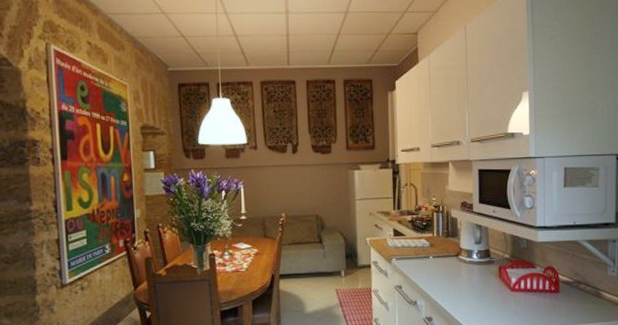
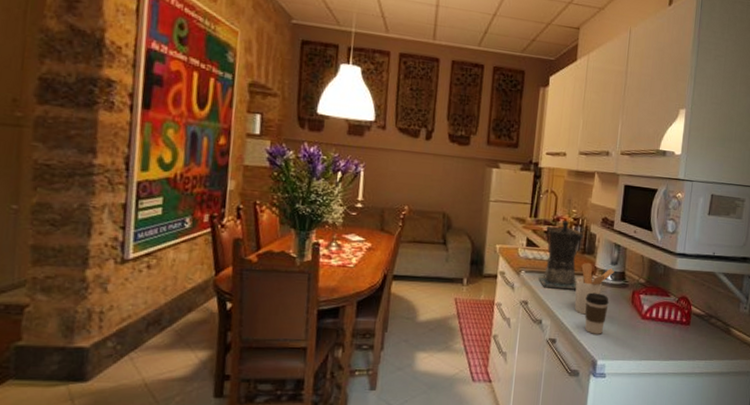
coffee maker: none [409,209,446,272] -> present [538,220,584,290]
utensil holder: none [443,244,479,293] -> present [574,262,614,315]
coffee cup: none [455,271,478,310] -> present [585,292,609,335]

